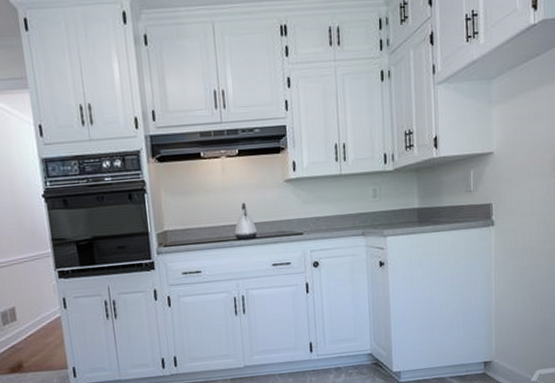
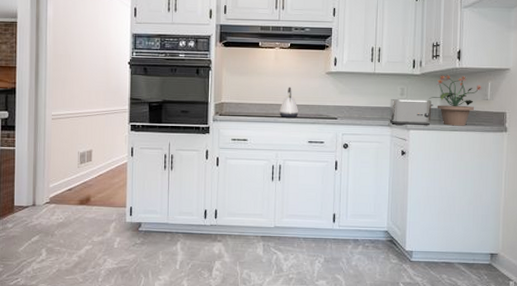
toaster: none [361,199,411,233] -> present [389,98,433,126]
potted plant: none [404,166,464,227] -> present [428,75,482,126]

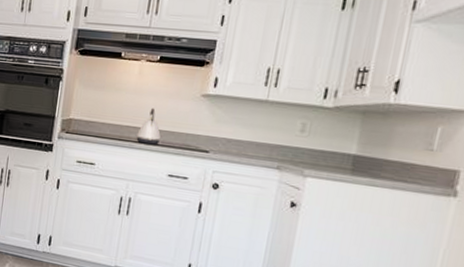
toaster: present [389,98,433,126] -> none [279,135,347,176]
potted plant: present [428,75,482,126] -> none [340,111,426,182]

